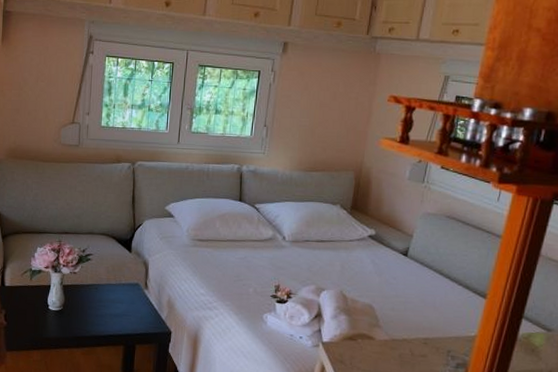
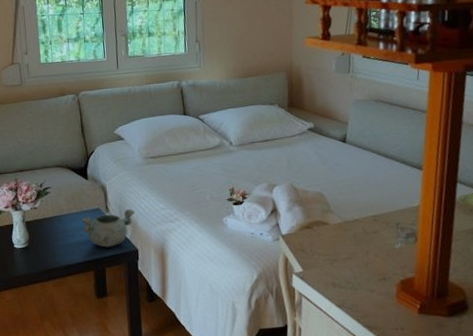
decorative bowl: none [118,289,173,325] -> present [81,208,135,248]

